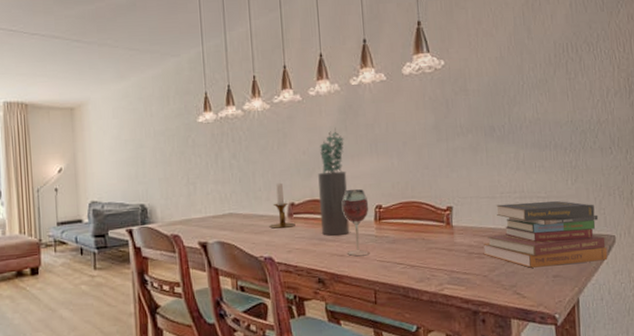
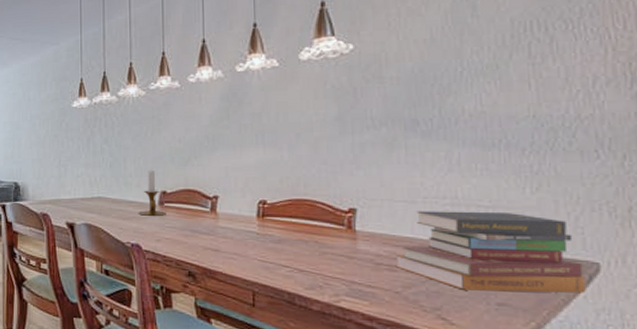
vase: present [318,127,350,237] -> none [193,115,227,230]
wineglass: present [342,188,369,257] -> none [220,181,251,254]

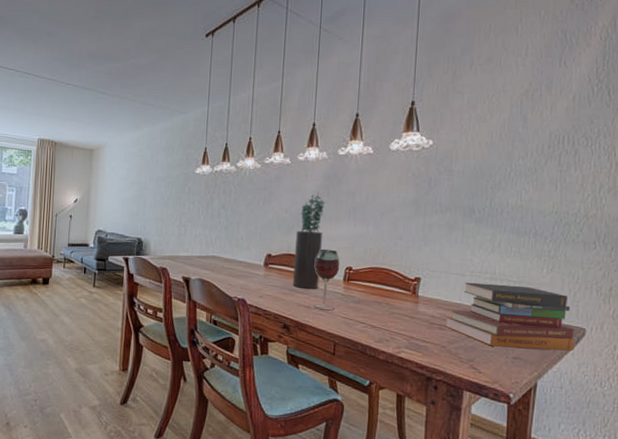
candlestick: present [138,170,166,216] -> none [246,234,270,276]
vase: none [193,115,227,230] -> present [292,191,325,290]
wineglass: none [220,181,251,254] -> present [314,248,340,311]

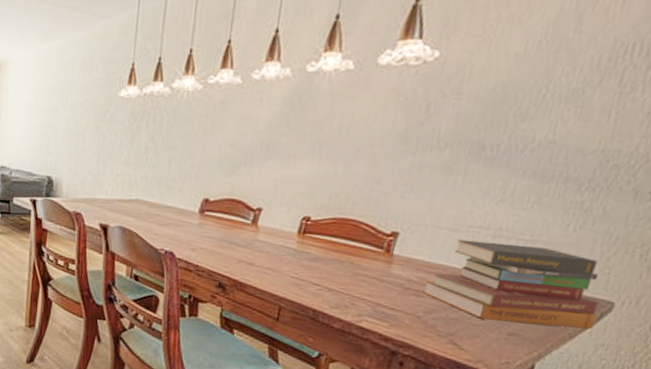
vase: present [292,191,325,290] -> none [233,120,283,244]
wineglass: present [314,248,340,311] -> none [258,193,296,269]

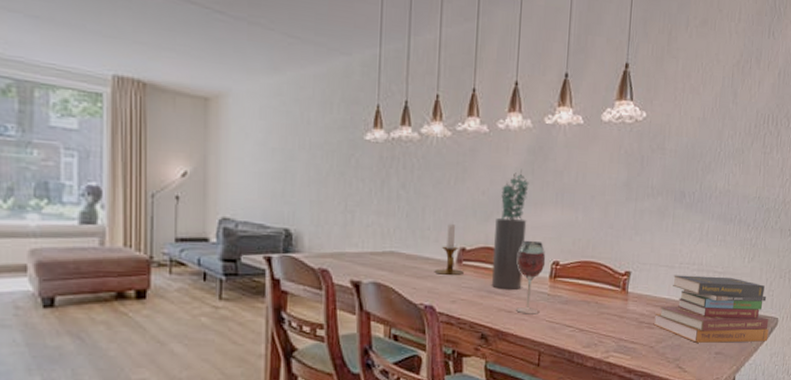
candlestick: none [176,174,206,225] -> present [434,223,464,275]
vase: none [233,120,283,244] -> present [491,169,529,291]
wineglass: none [258,193,296,269] -> present [516,240,546,315]

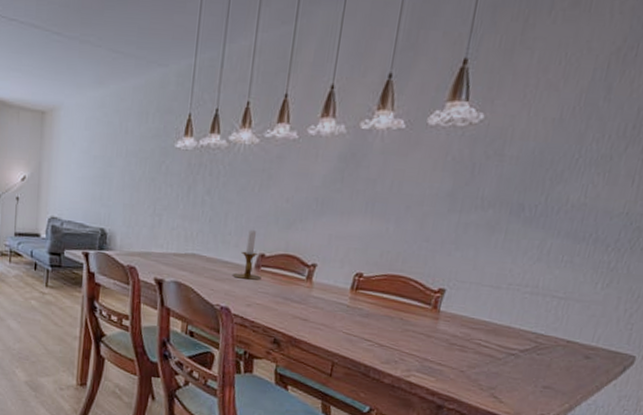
vase: present [491,169,529,291] -> none [288,176,338,300]
wineglass: present [516,240,546,315] -> none [312,249,349,325]
books: present [653,275,769,343] -> none [466,296,623,382]

